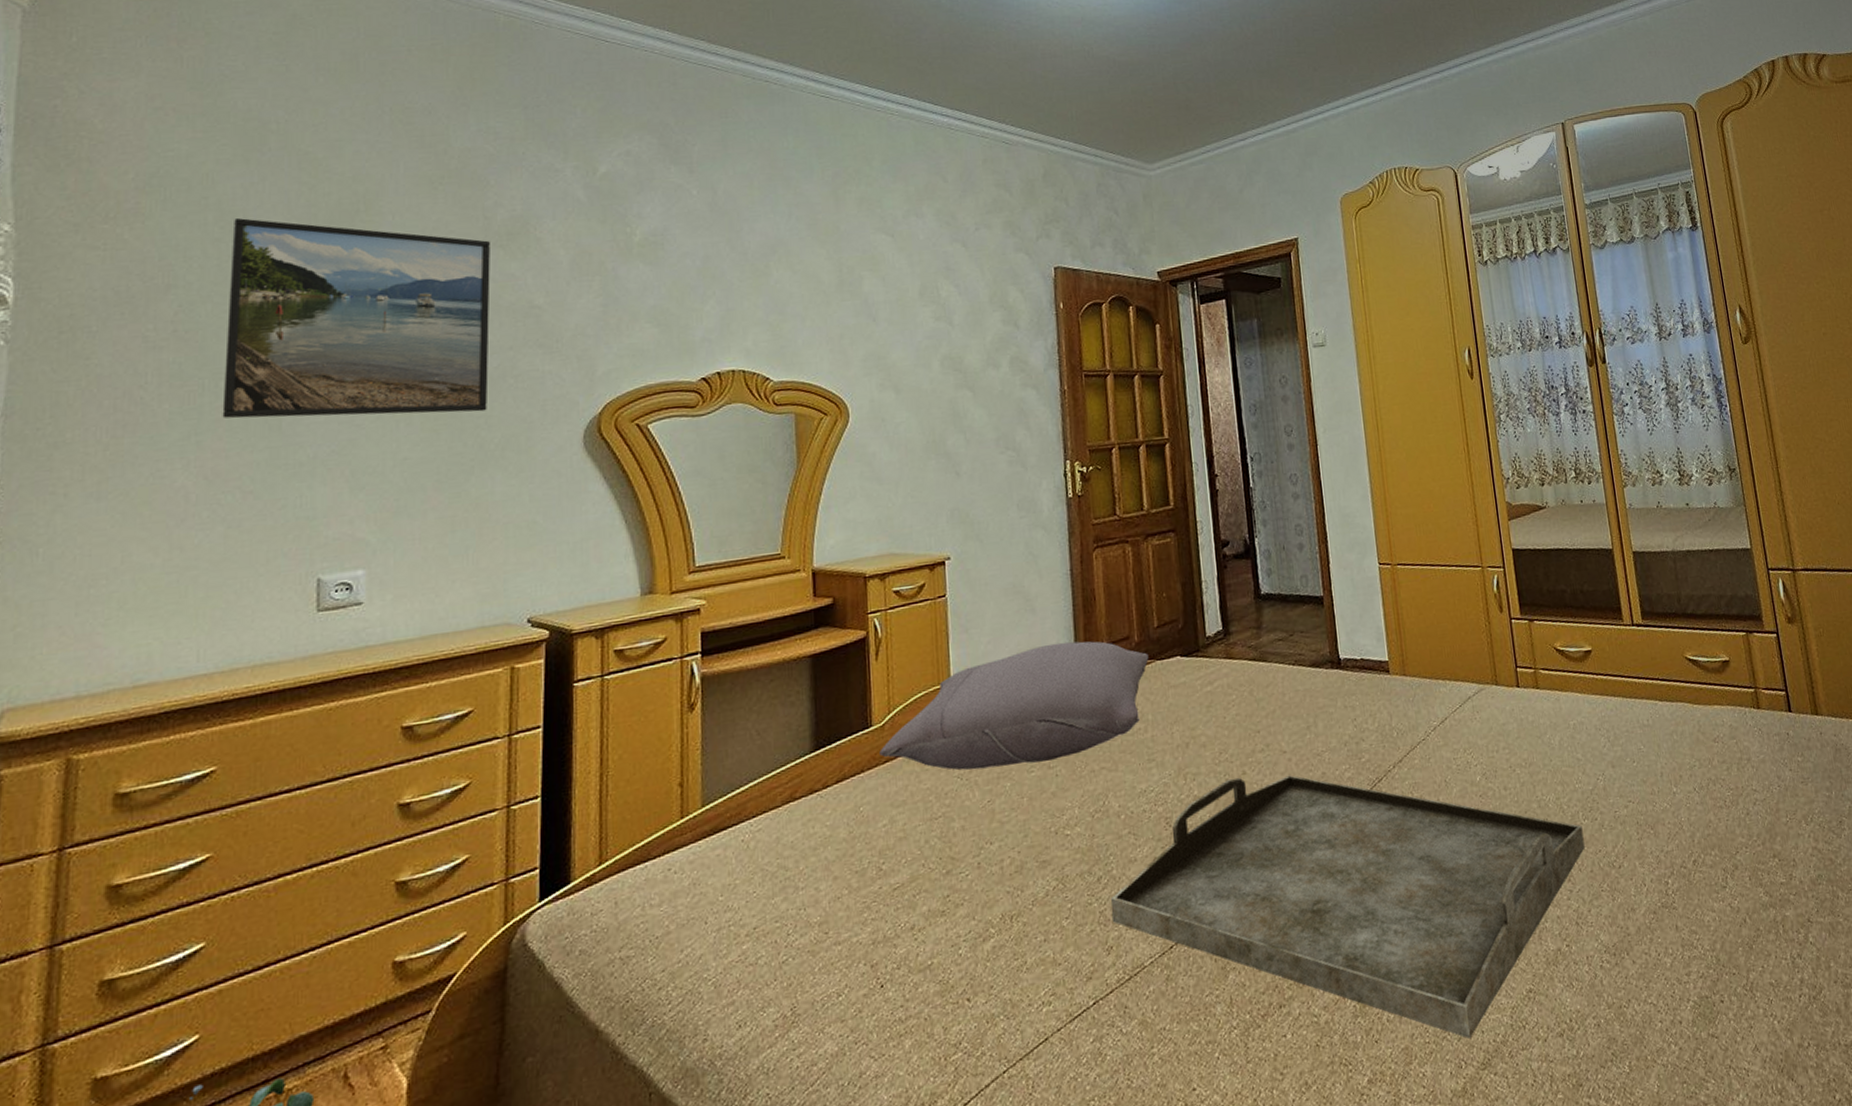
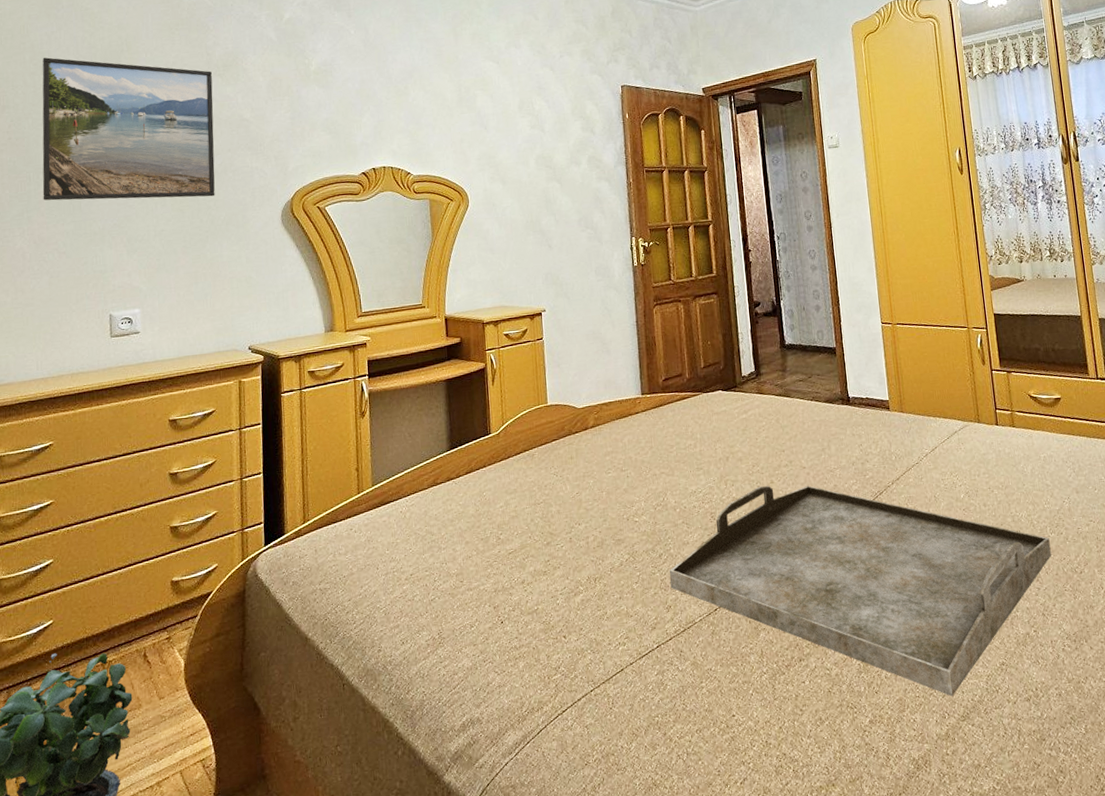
pillow: present [879,641,1149,771] -> none [496,376,697,470]

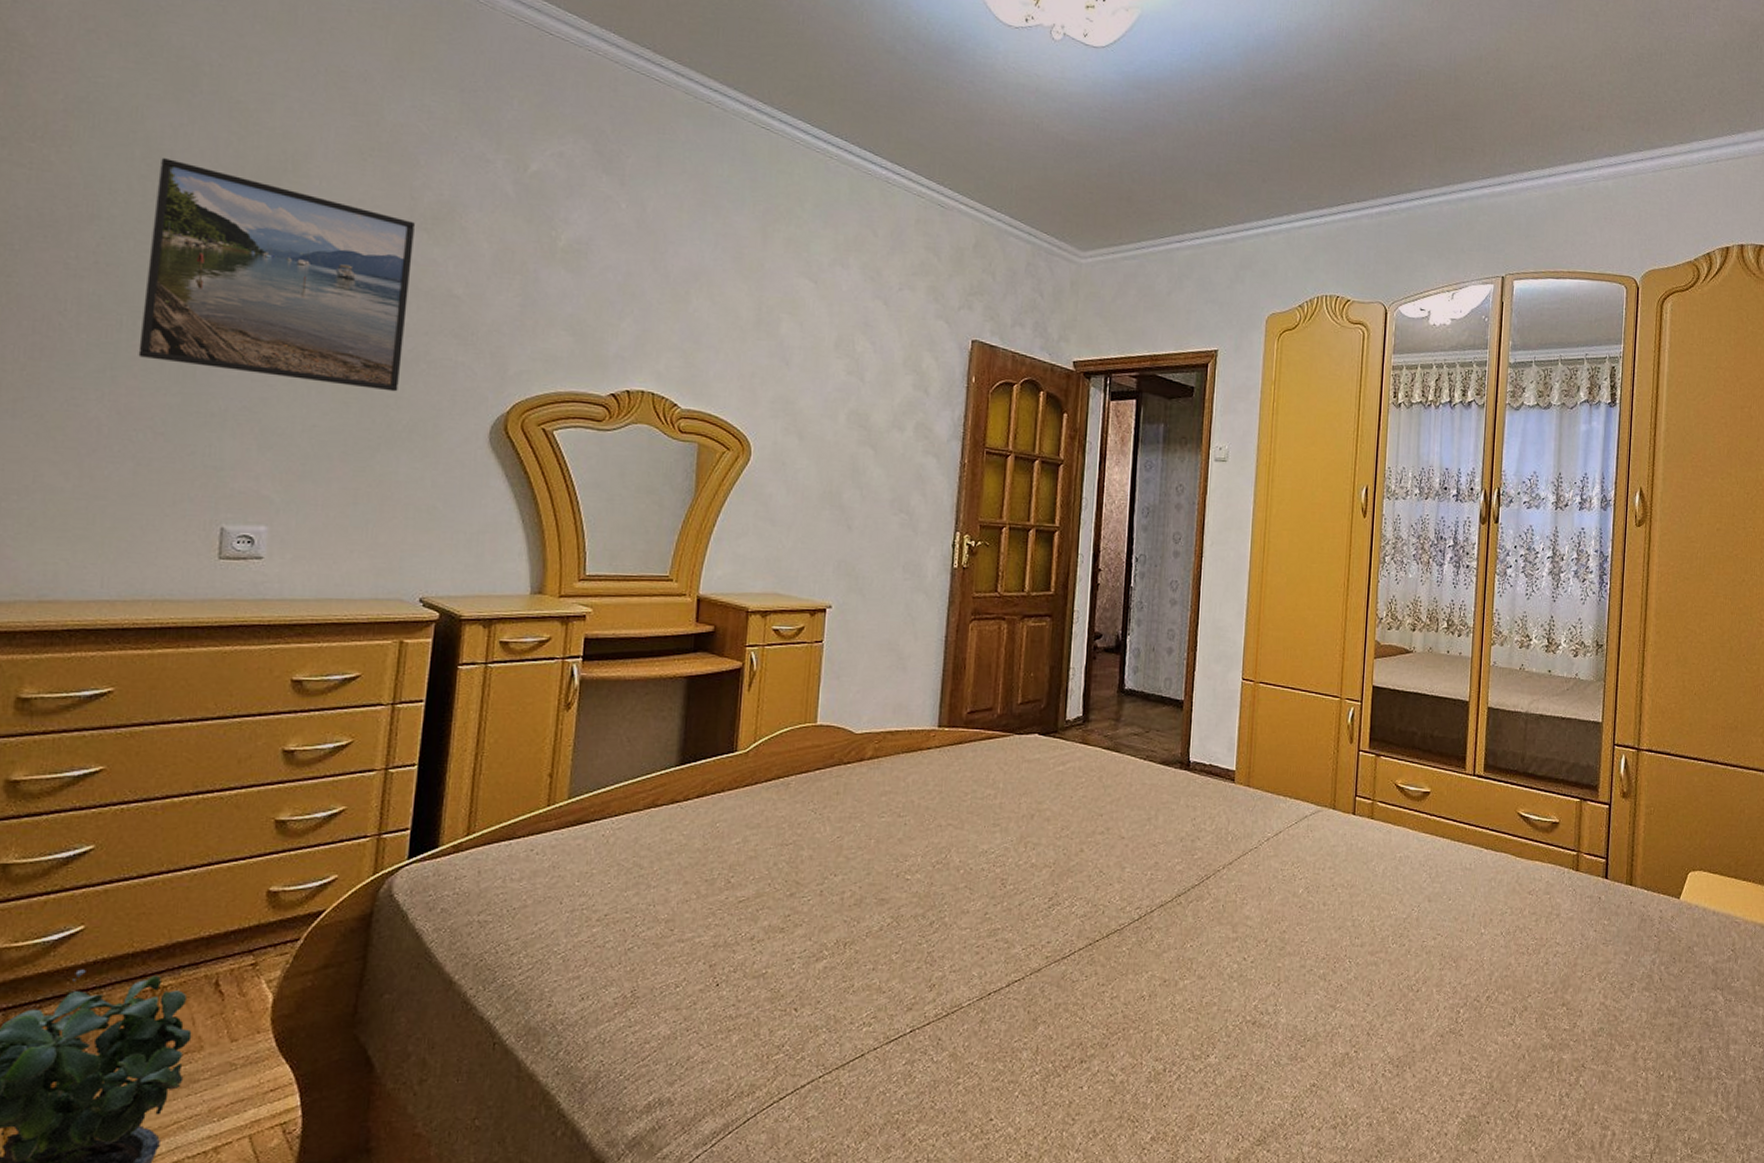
serving tray: present [669,485,1052,697] -> none [938,853,1390,1118]

